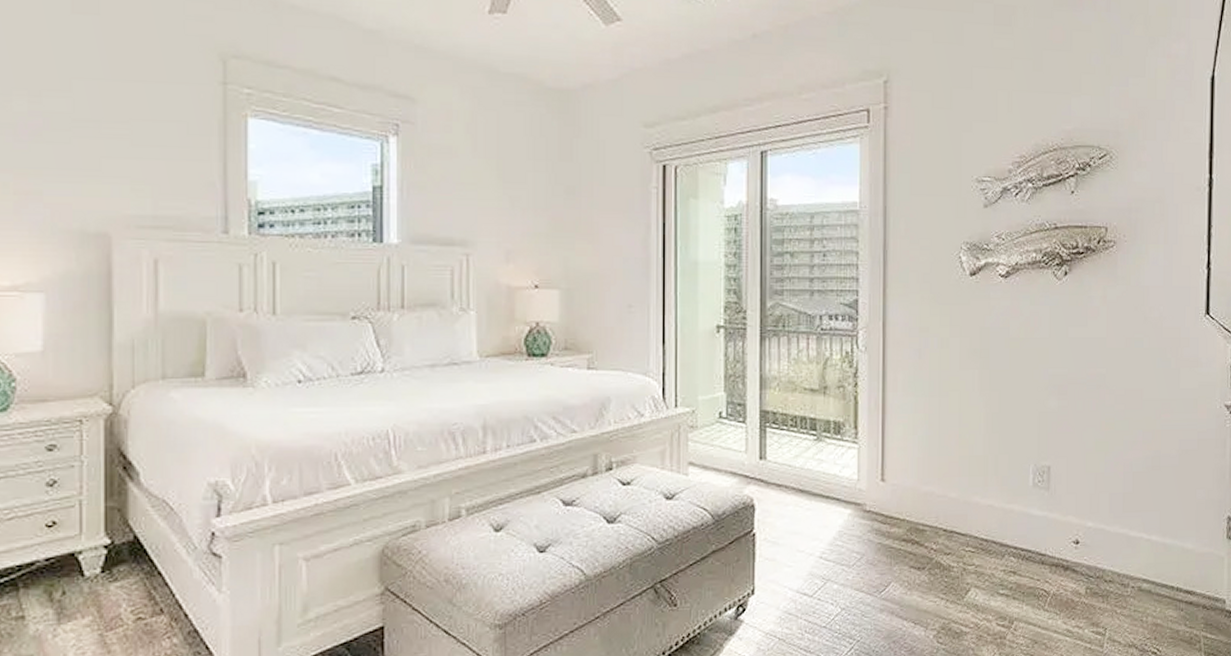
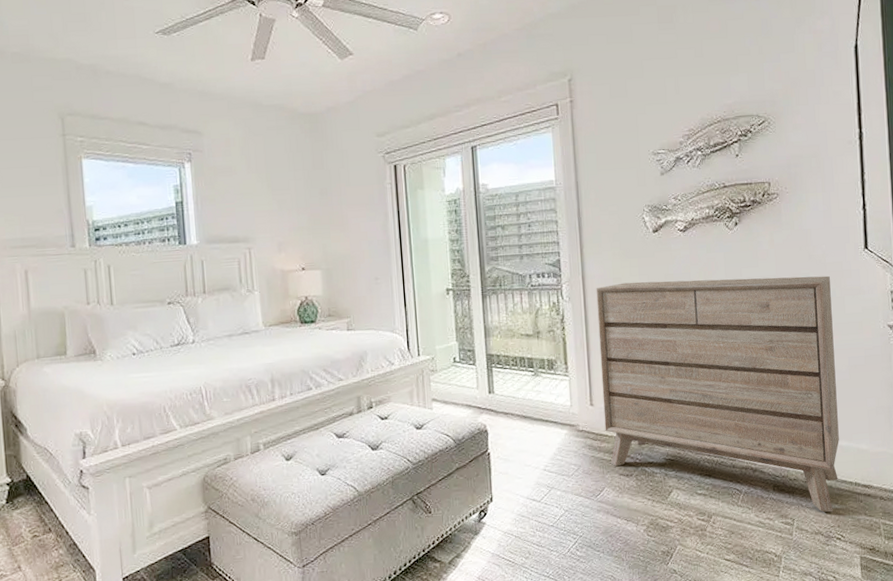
dresser: none [896,334,1166,622] -> present [596,275,839,512]

